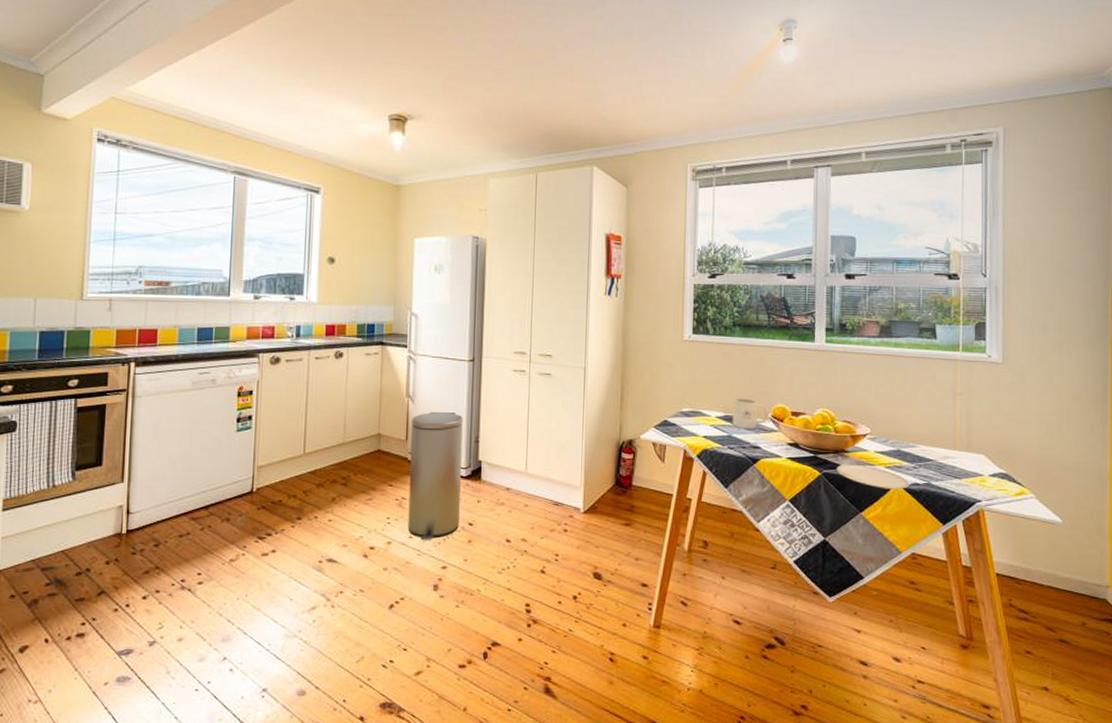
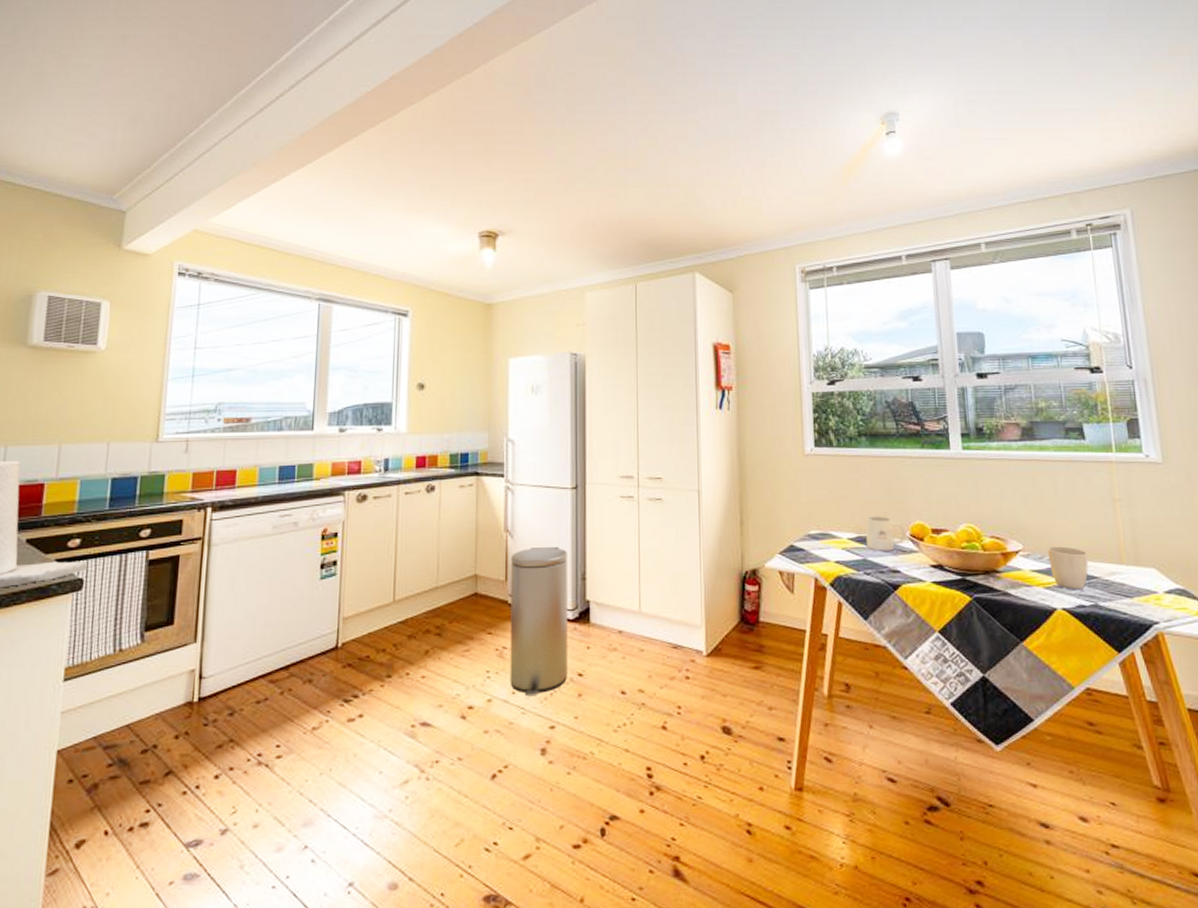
plate: present [836,464,910,490] -> none [988,586,1074,614]
cup: none [891,432,927,470] -> present [1047,546,1089,590]

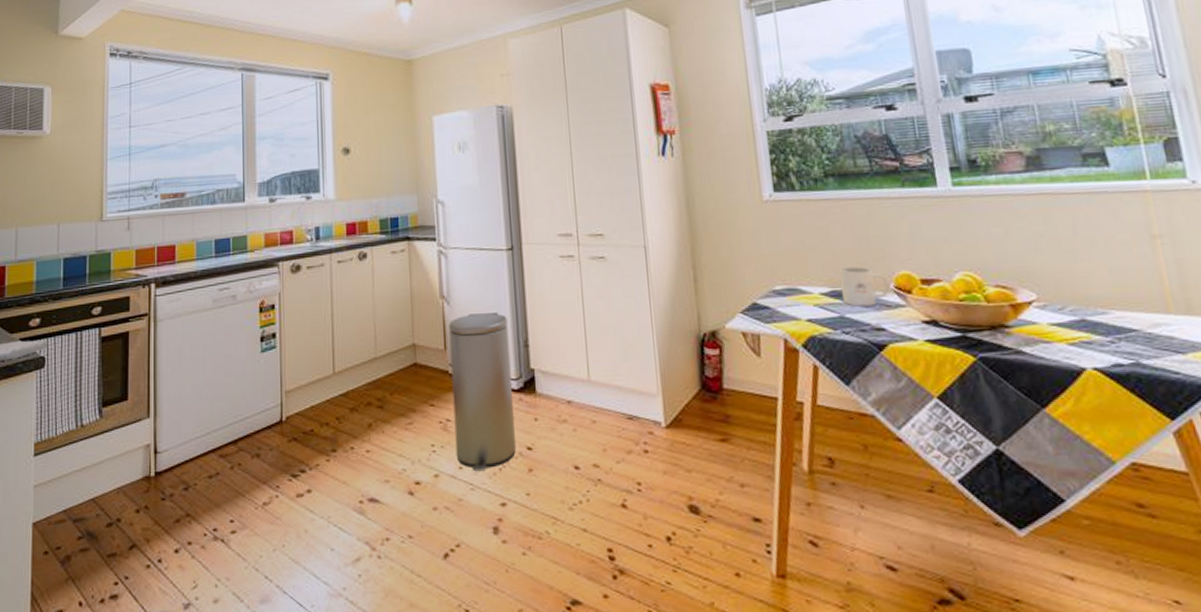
cup: present [1047,546,1089,590] -> none [1068,294,1125,346]

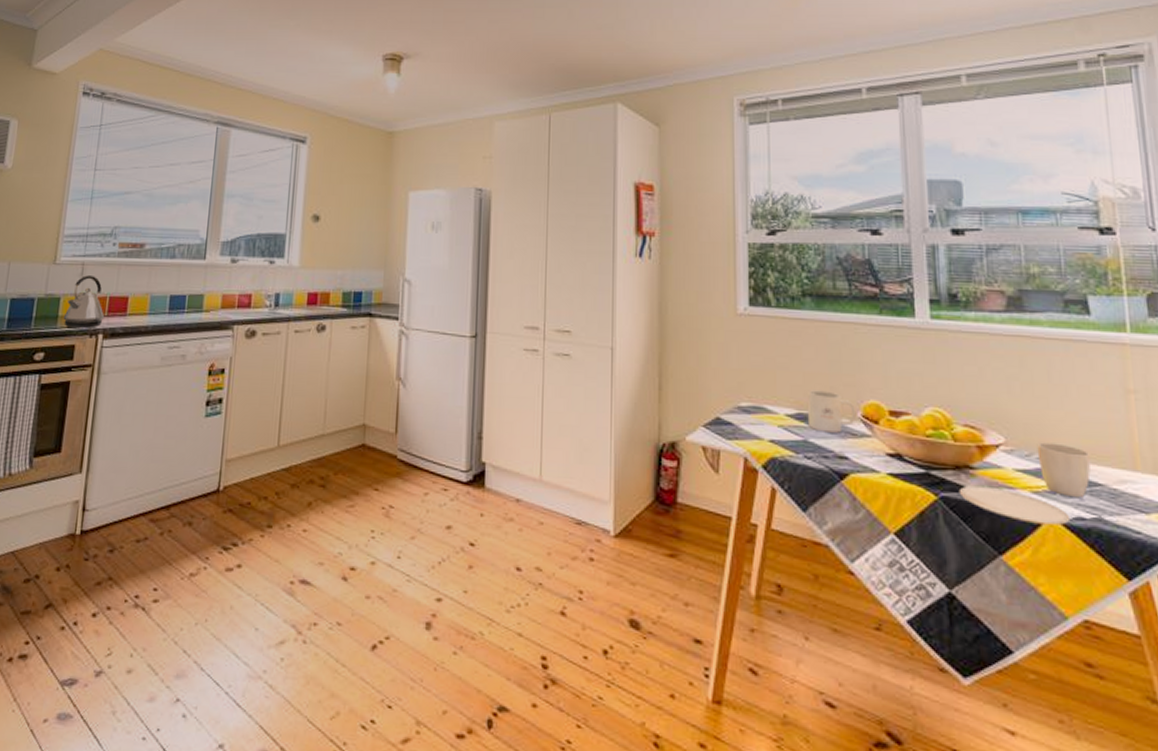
kettle: none [115,228,155,281] -> present [63,275,105,329]
pedal bin: present [449,313,516,472] -> none [395,399,463,564]
plate: none [996,342,1109,375] -> present [958,485,1071,526]
cup: none [1068,294,1125,346] -> present [1036,442,1092,499]

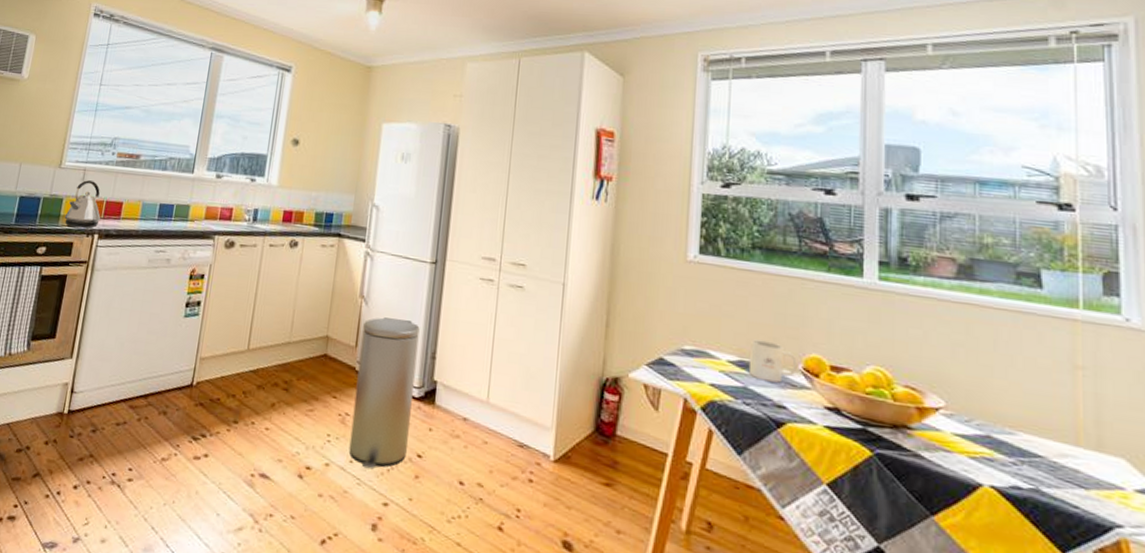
pedal bin: none [395,399,463,564] -> present [349,317,420,470]
plate: present [958,485,1071,526] -> none [894,445,1007,493]
cup: present [1036,442,1092,499] -> none [977,409,1033,468]

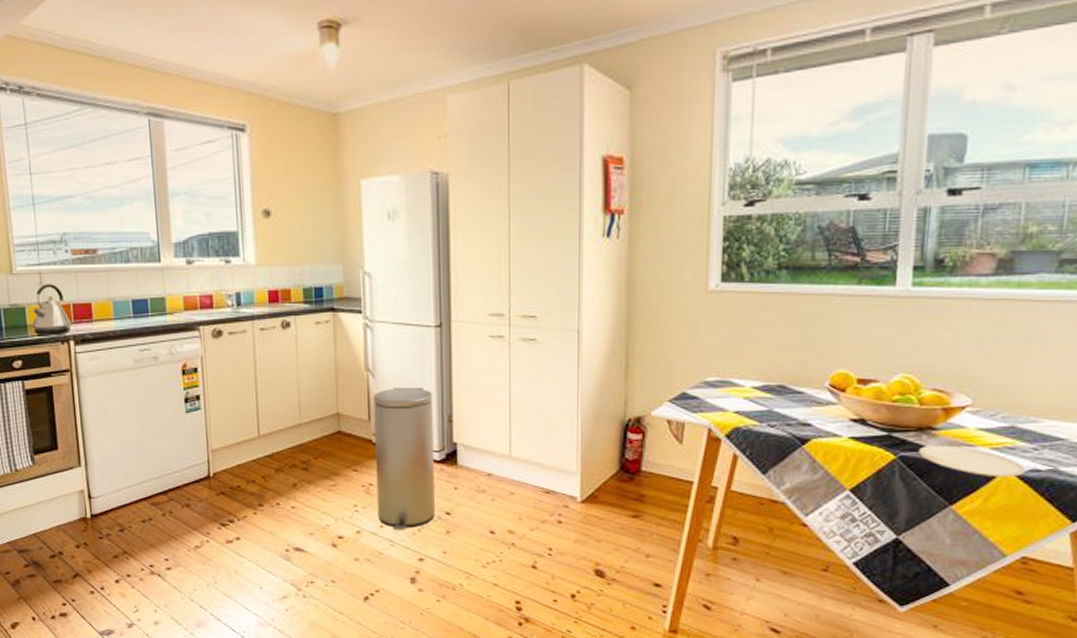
mug: present [748,339,798,383] -> none [773,363,825,402]
plate: none [894,445,1007,493] -> present [918,444,1026,477]

